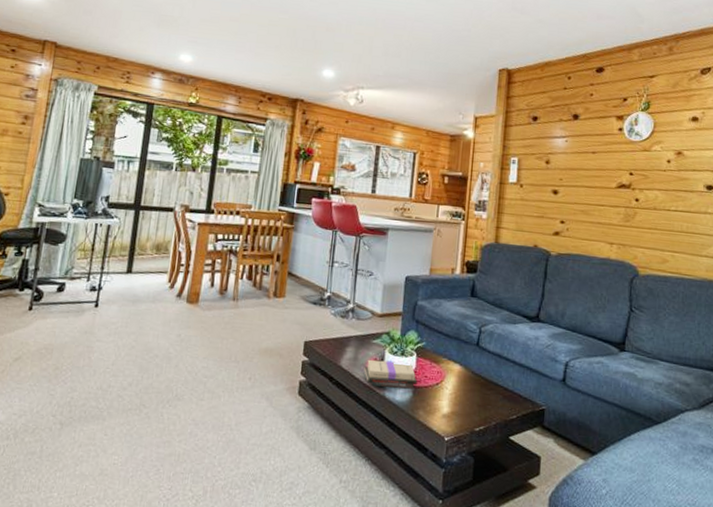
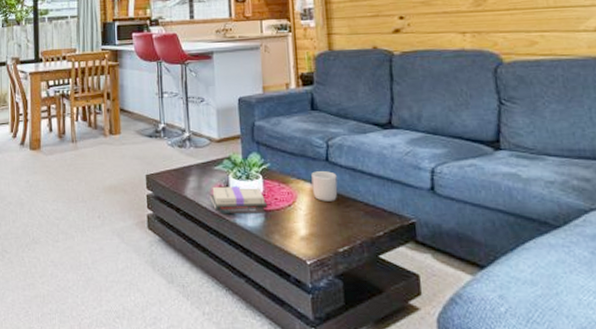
mug: none [460,354,484,384] -> present [311,171,338,201]

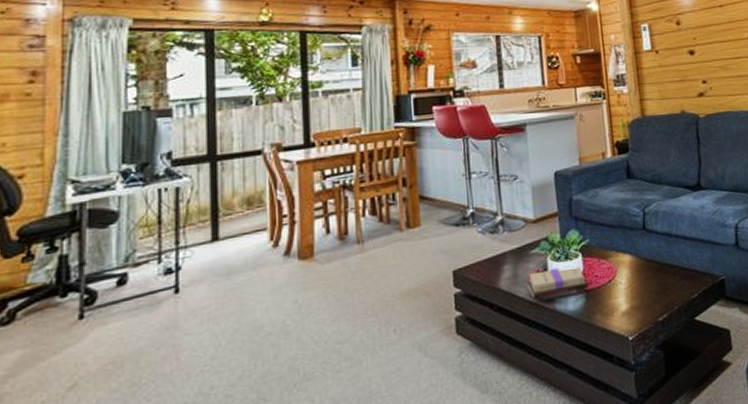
mug: present [311,171,338,201] -> none [630,239,656,272]

